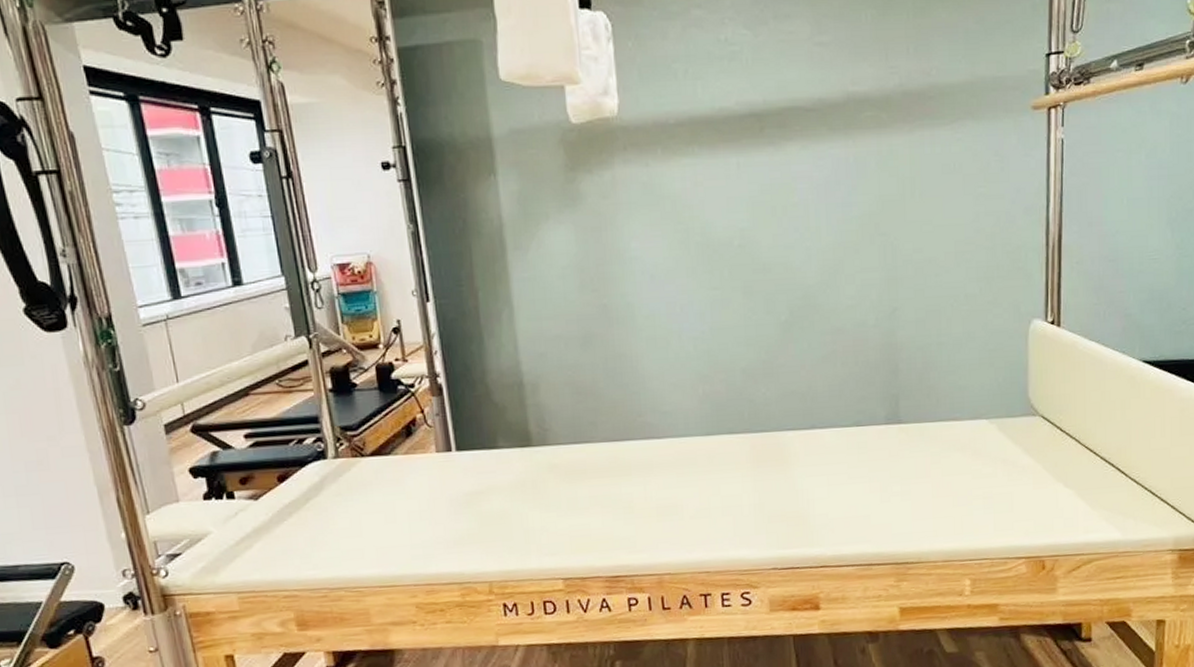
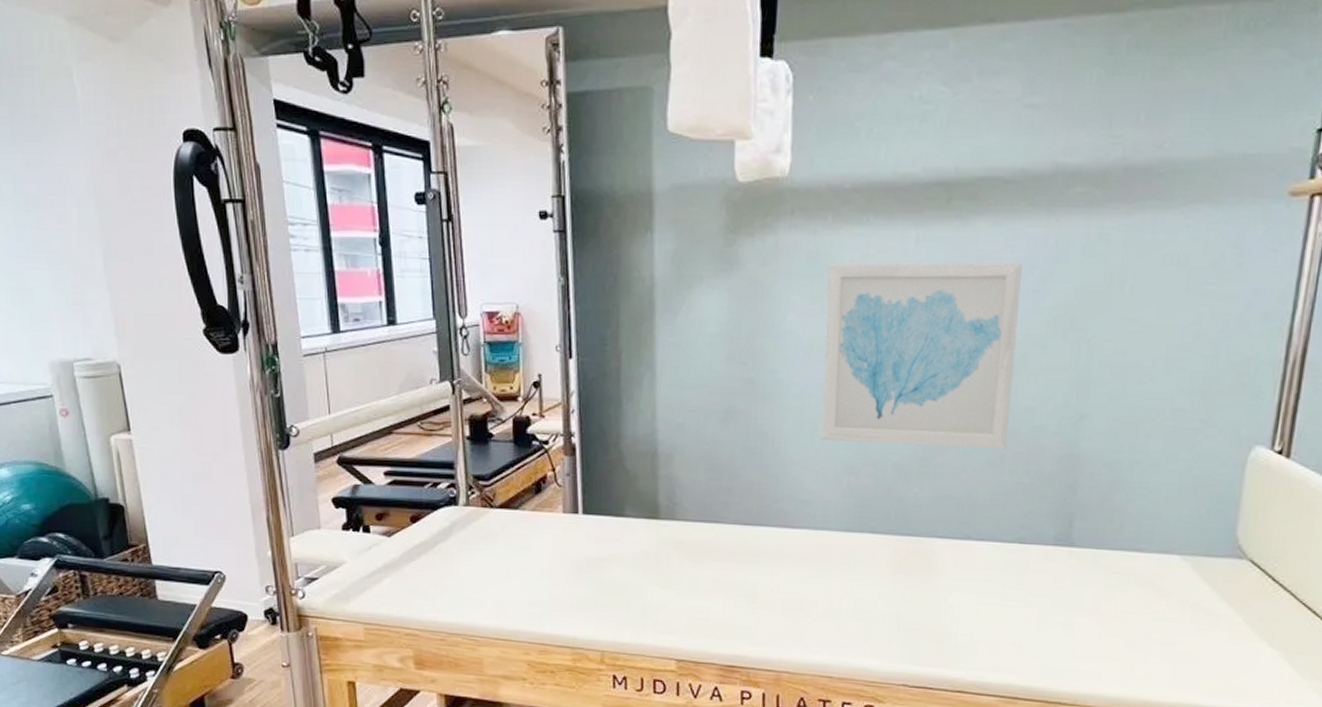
wall art: none [662,179,837,354] -> present [821,261,1022,449]

